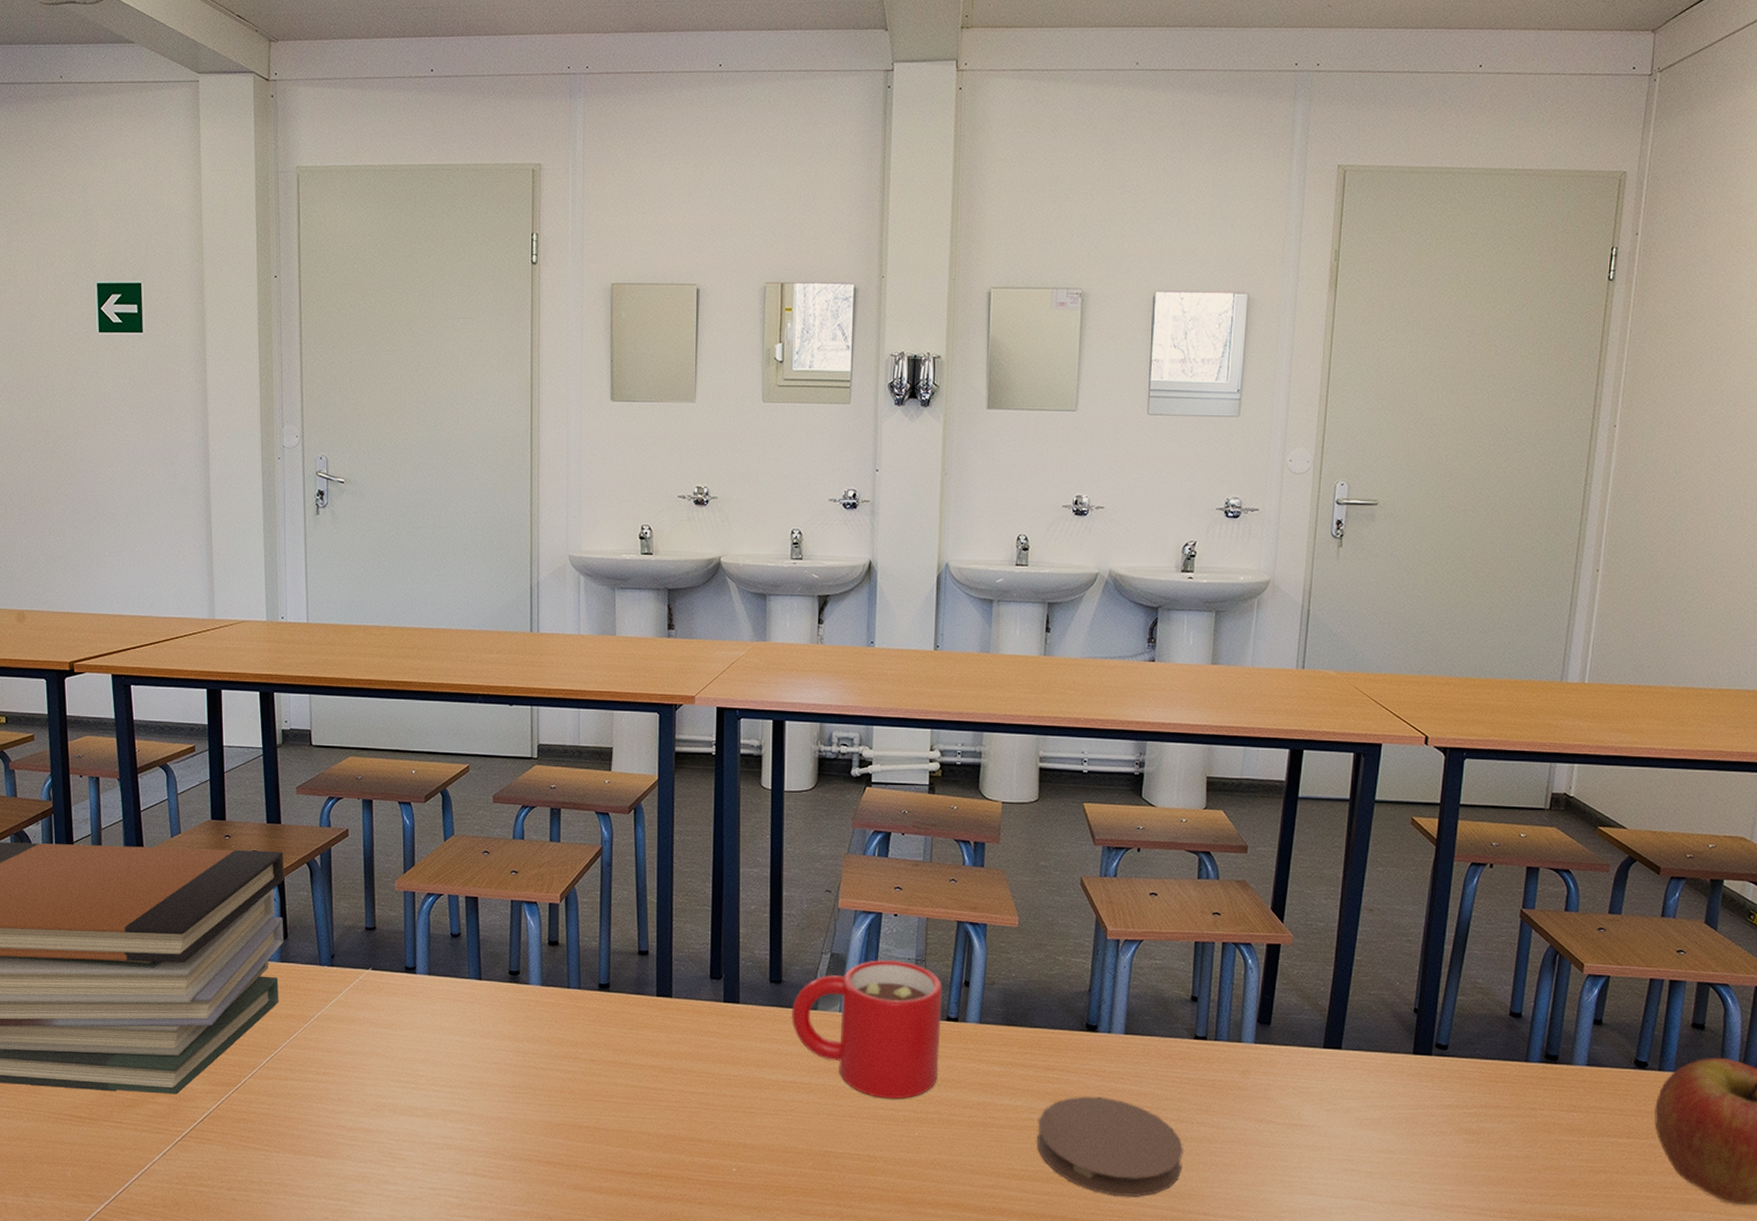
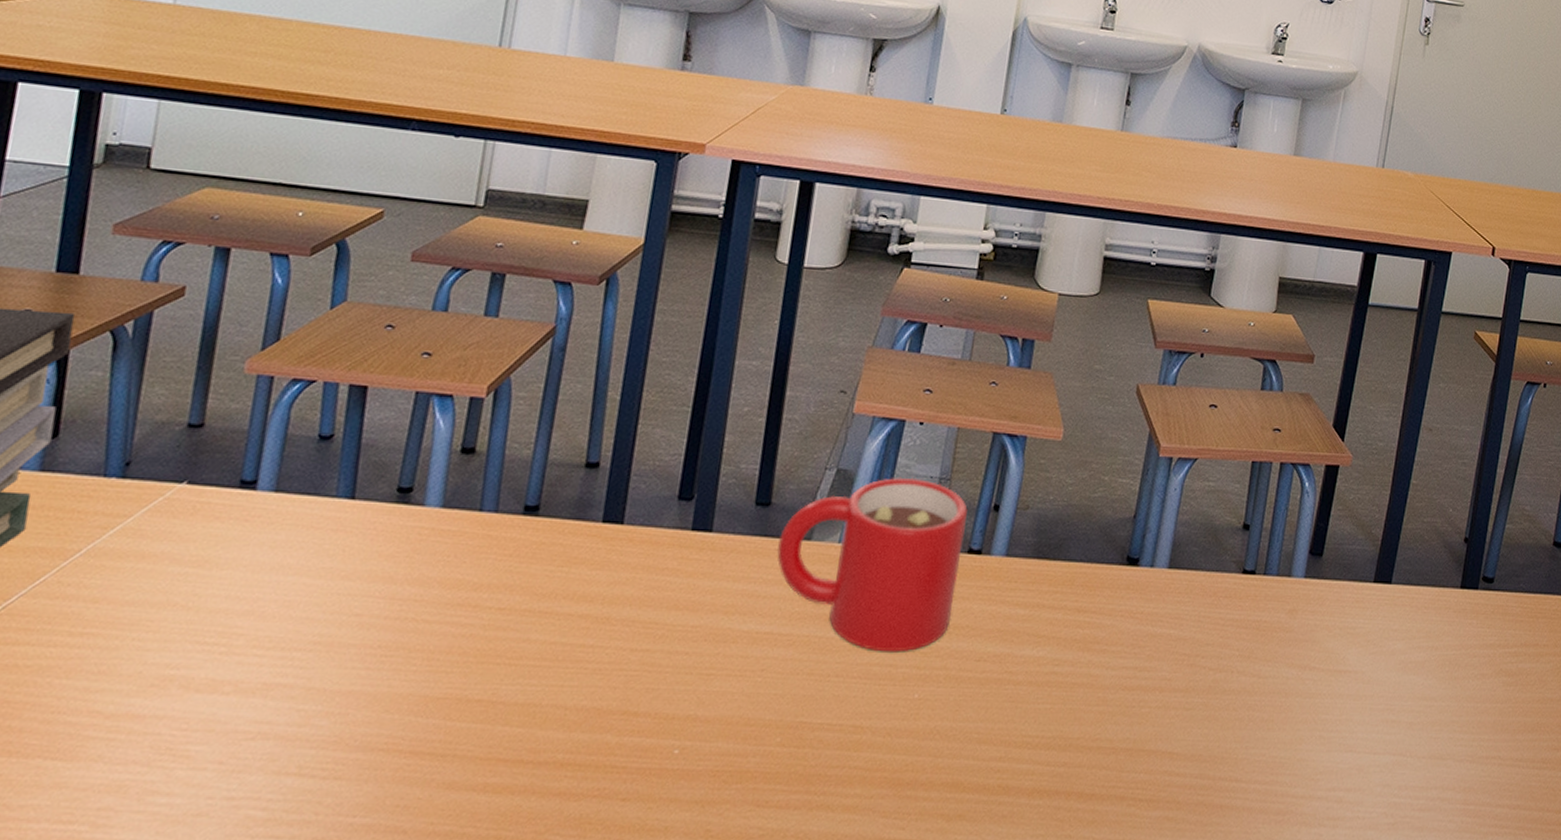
coaster: present [1037,1096,1183,1197] -> none [1058,643,1220,763]

